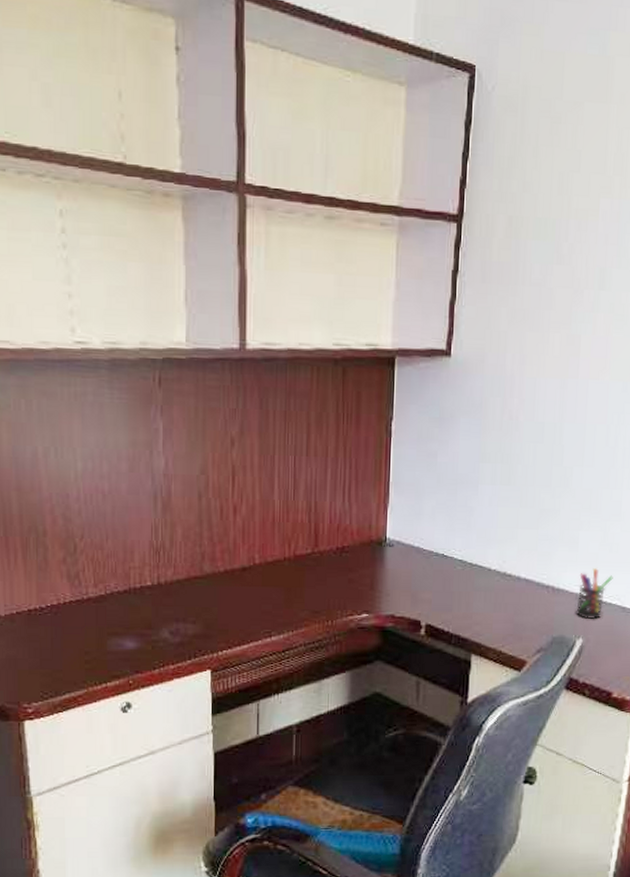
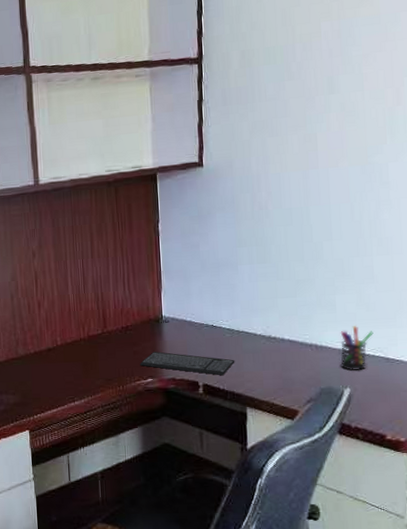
keyboard: none [354,581,464,616] -> present [140,351,235,376]

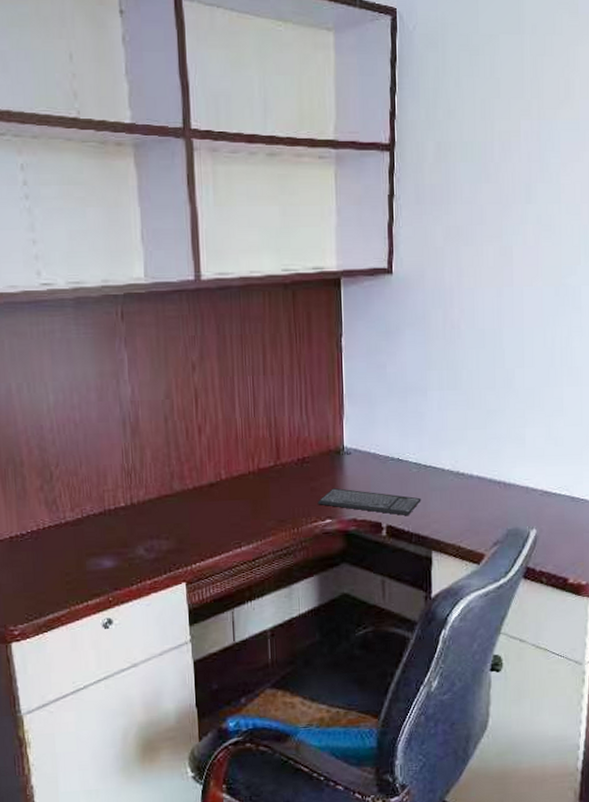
pen holder: present [340,326,373,371] -> none [528,462,561,510]

